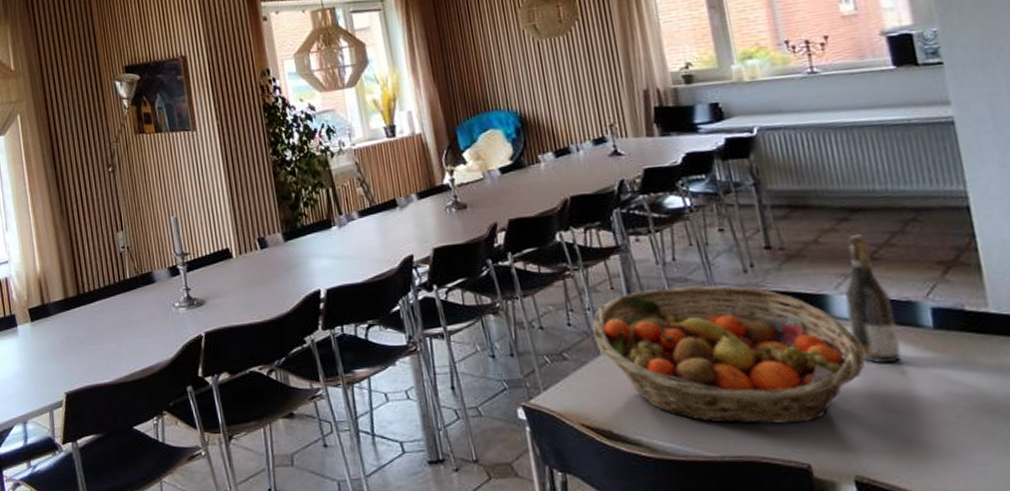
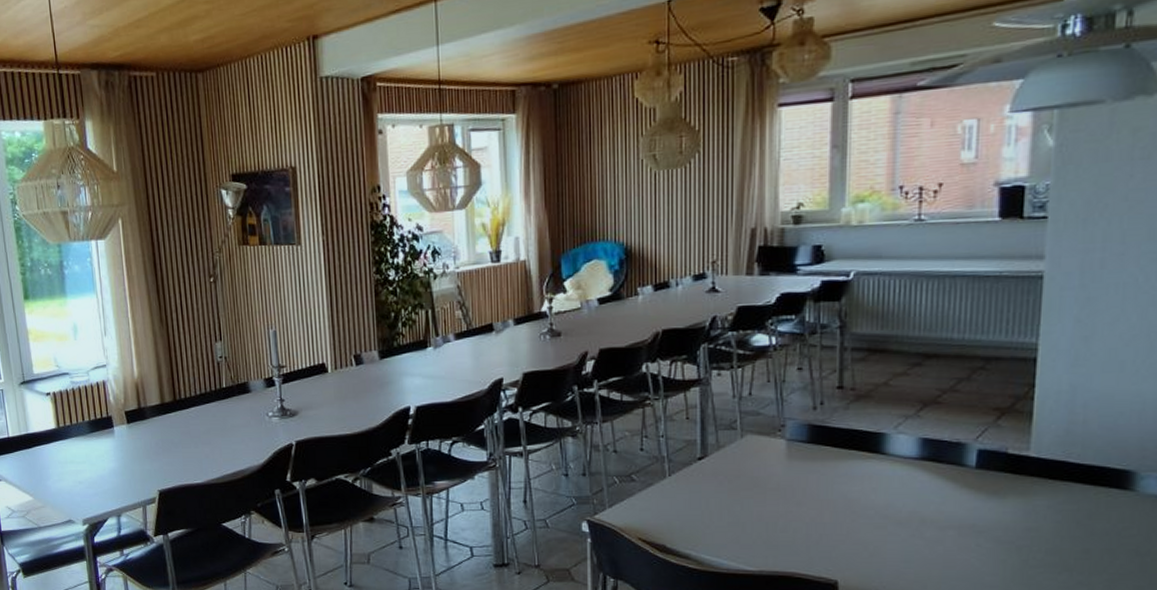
fruit basket: present [592,285,865,424] -> none [663,419,908,545]
wine bottle: present [844,235,901,364] -> none [899,380,944,498]

